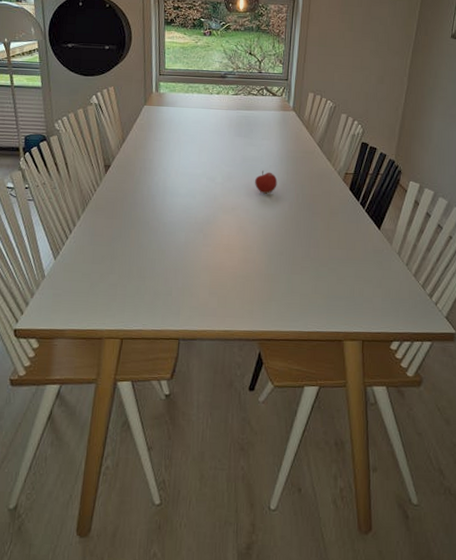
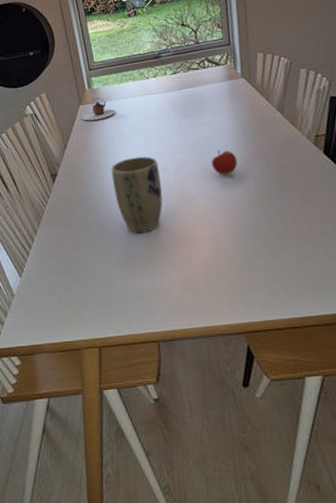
teapot: none [143,102,178,122] -> present [81,98,116,121]
plant pot: none [162,163,208,235] -> present [111,156,163,233]

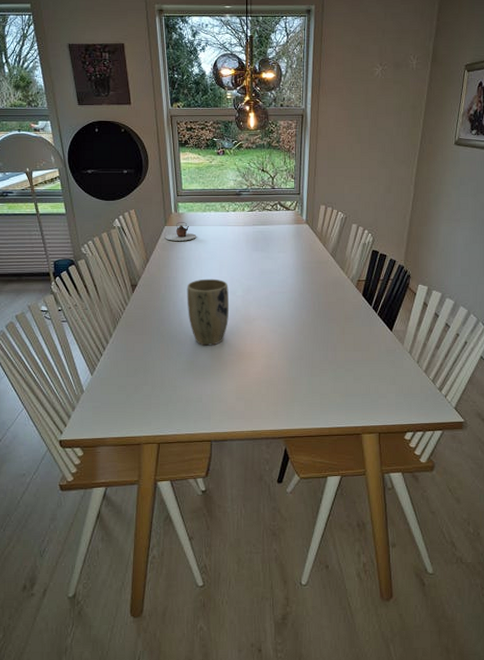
fruit: present [211,150,238,176] -> none [273,282,295,304]

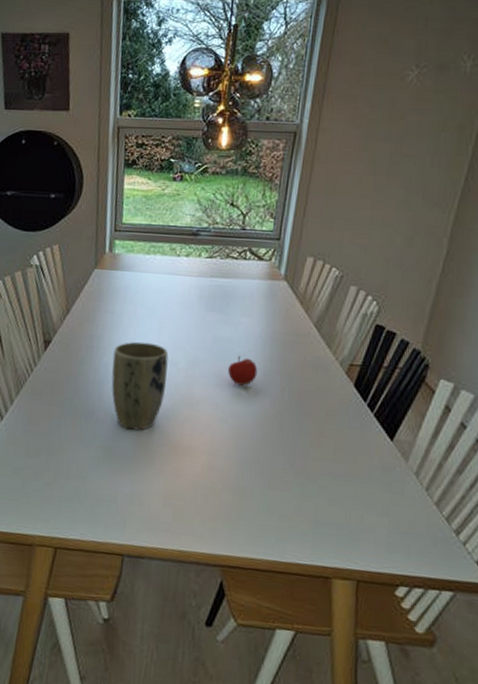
teapot: present [165,222,197,241] -> none [92,265,135,290]
fruit: none [273,282,295,304] -> present [227,355,258,386]

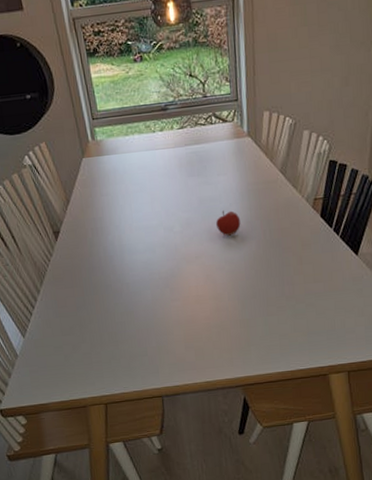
plant pot: present [111,341,169,431] -> none [116,214,168,293]

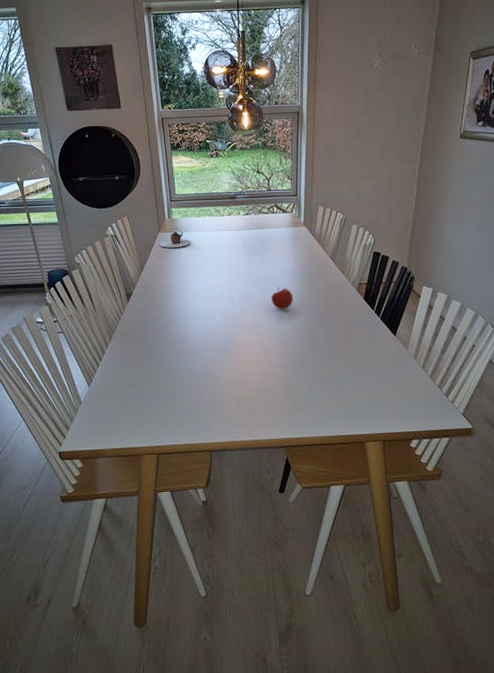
teapot: none [84,151,121,175] -> present [159,228,192,248]

